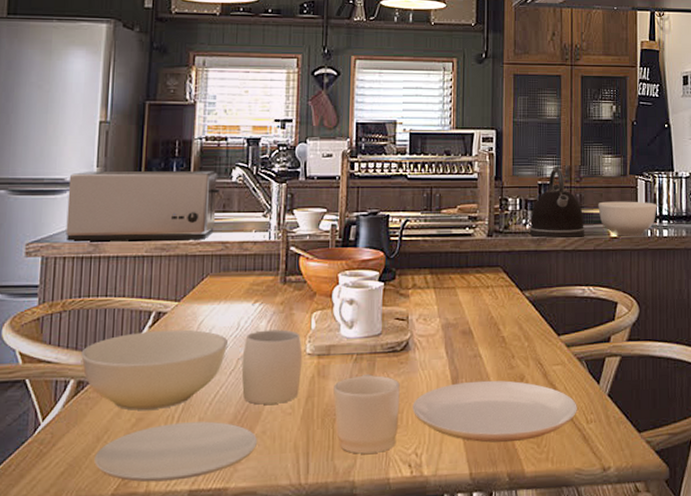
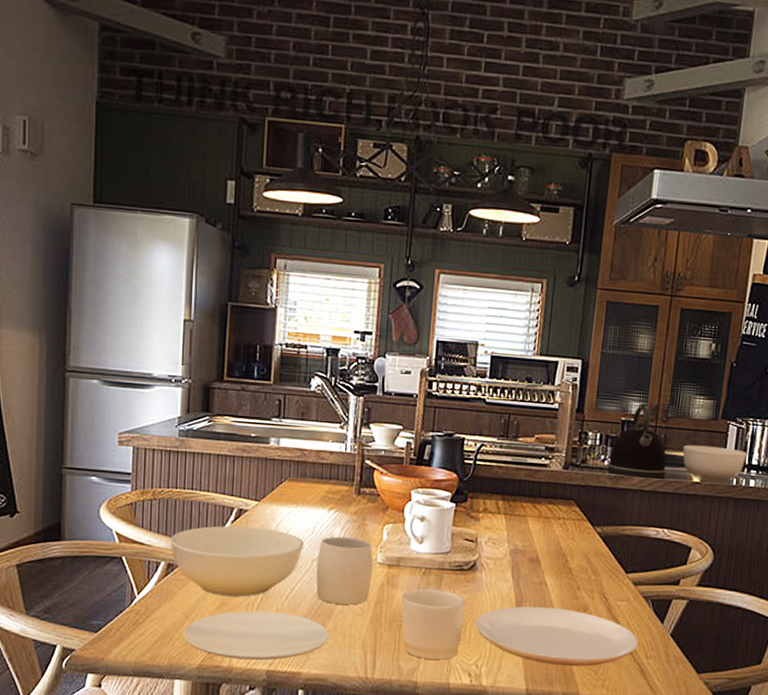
toaster: present [66,170,221,242] -> none [154,368,300,445]

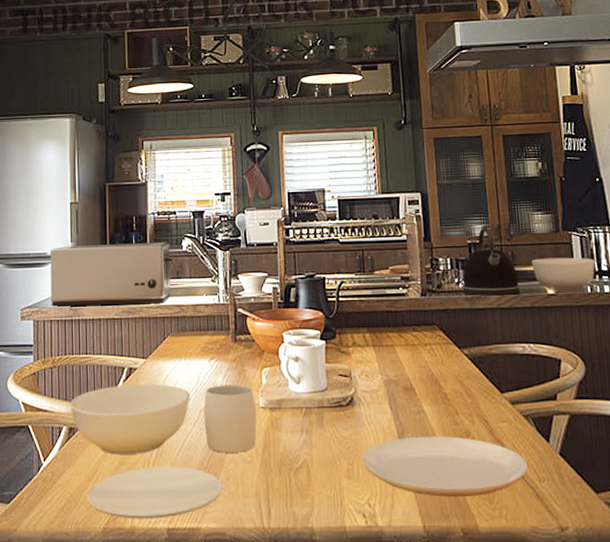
toaster: none [154,368,300,445] -> present [50,242,174,308]
mug: present [401,587,465,660] -> none [287,426,350,502]

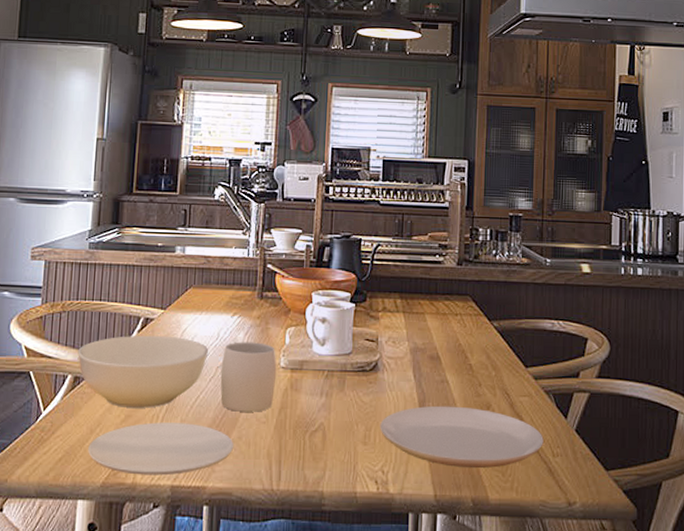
toaster: present [50,242,174,308] -> none [66,183,204,253]
kettle: present [462,226,520,297] -> none [499,199,556,272]
bowl: present [531,257,595,294] -> none [570,236,632,274]

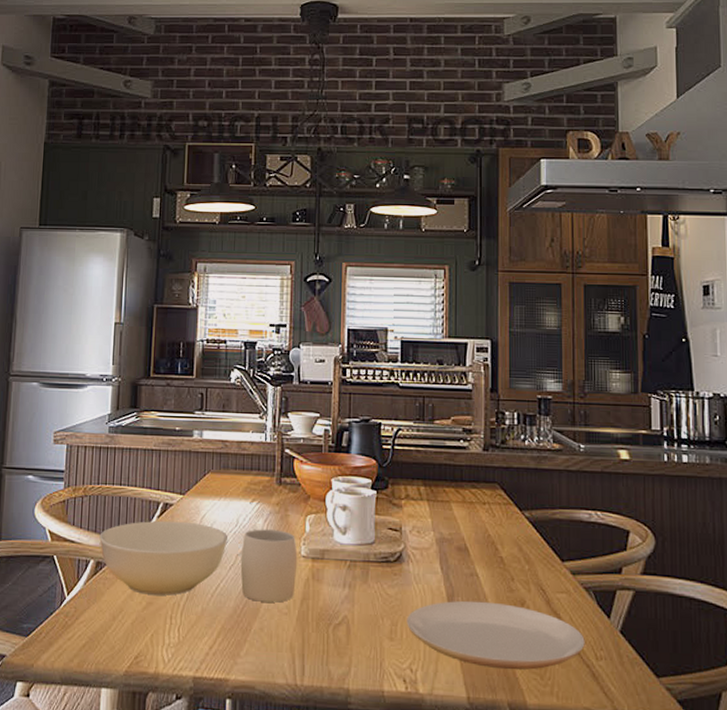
plate: present [88,422,234,476] -> none [111,610,256,666]

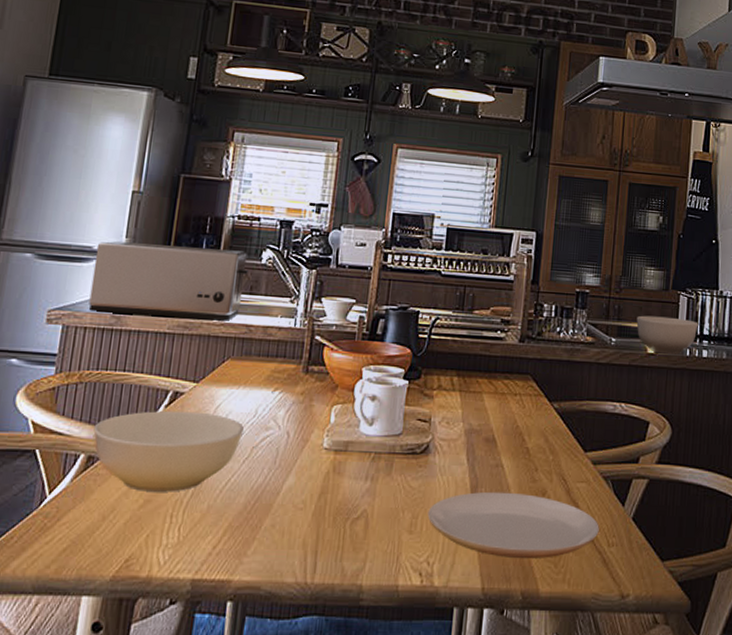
toaster: none [87,367,221,437] -> present [88,240,249,321]
mug: present [240,529,298,603] -> none [254,420,320,497]
bowl: none [605,420,675,461] -> present [636,315,698,355]

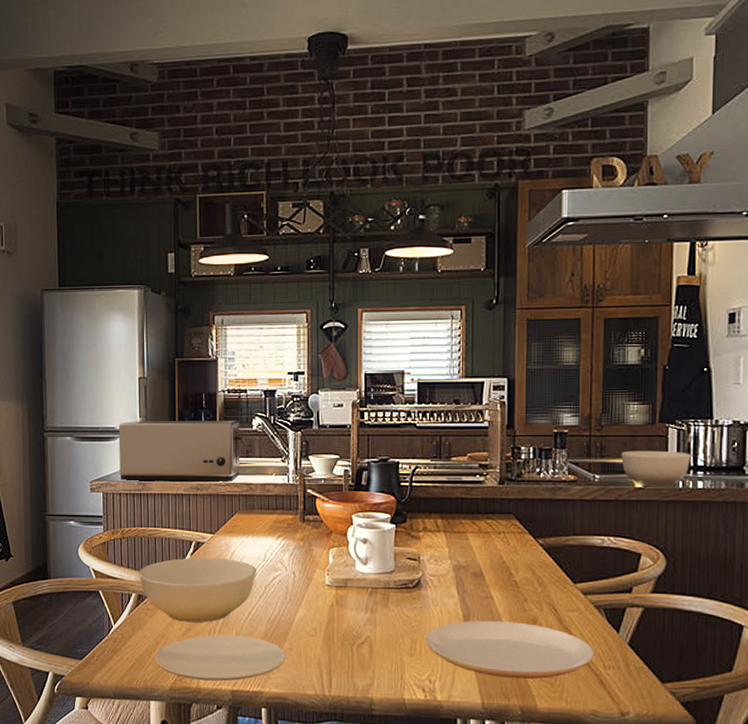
plate: none [98,508,267,568] -> present [156,635,287,681]

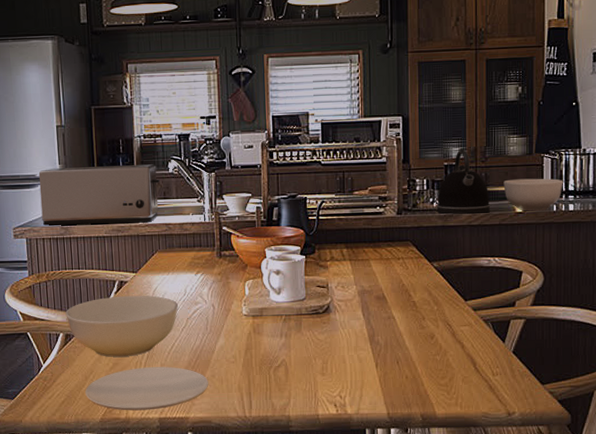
plate: present [425,620,594,679] -> none [335,338,484,389]
kettle: none [543,415,606,488] -> present [436,148,491,215]

